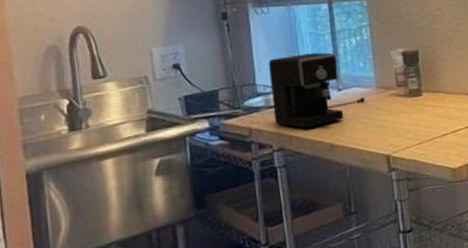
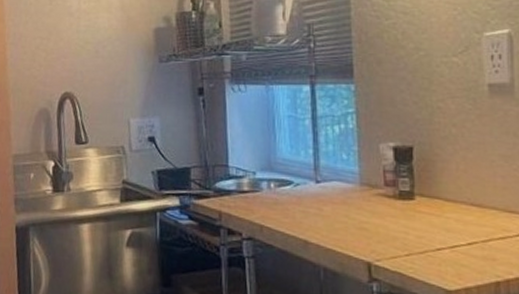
coffee maker: present [268,52,366,128] -> none [242,138,347,220]

